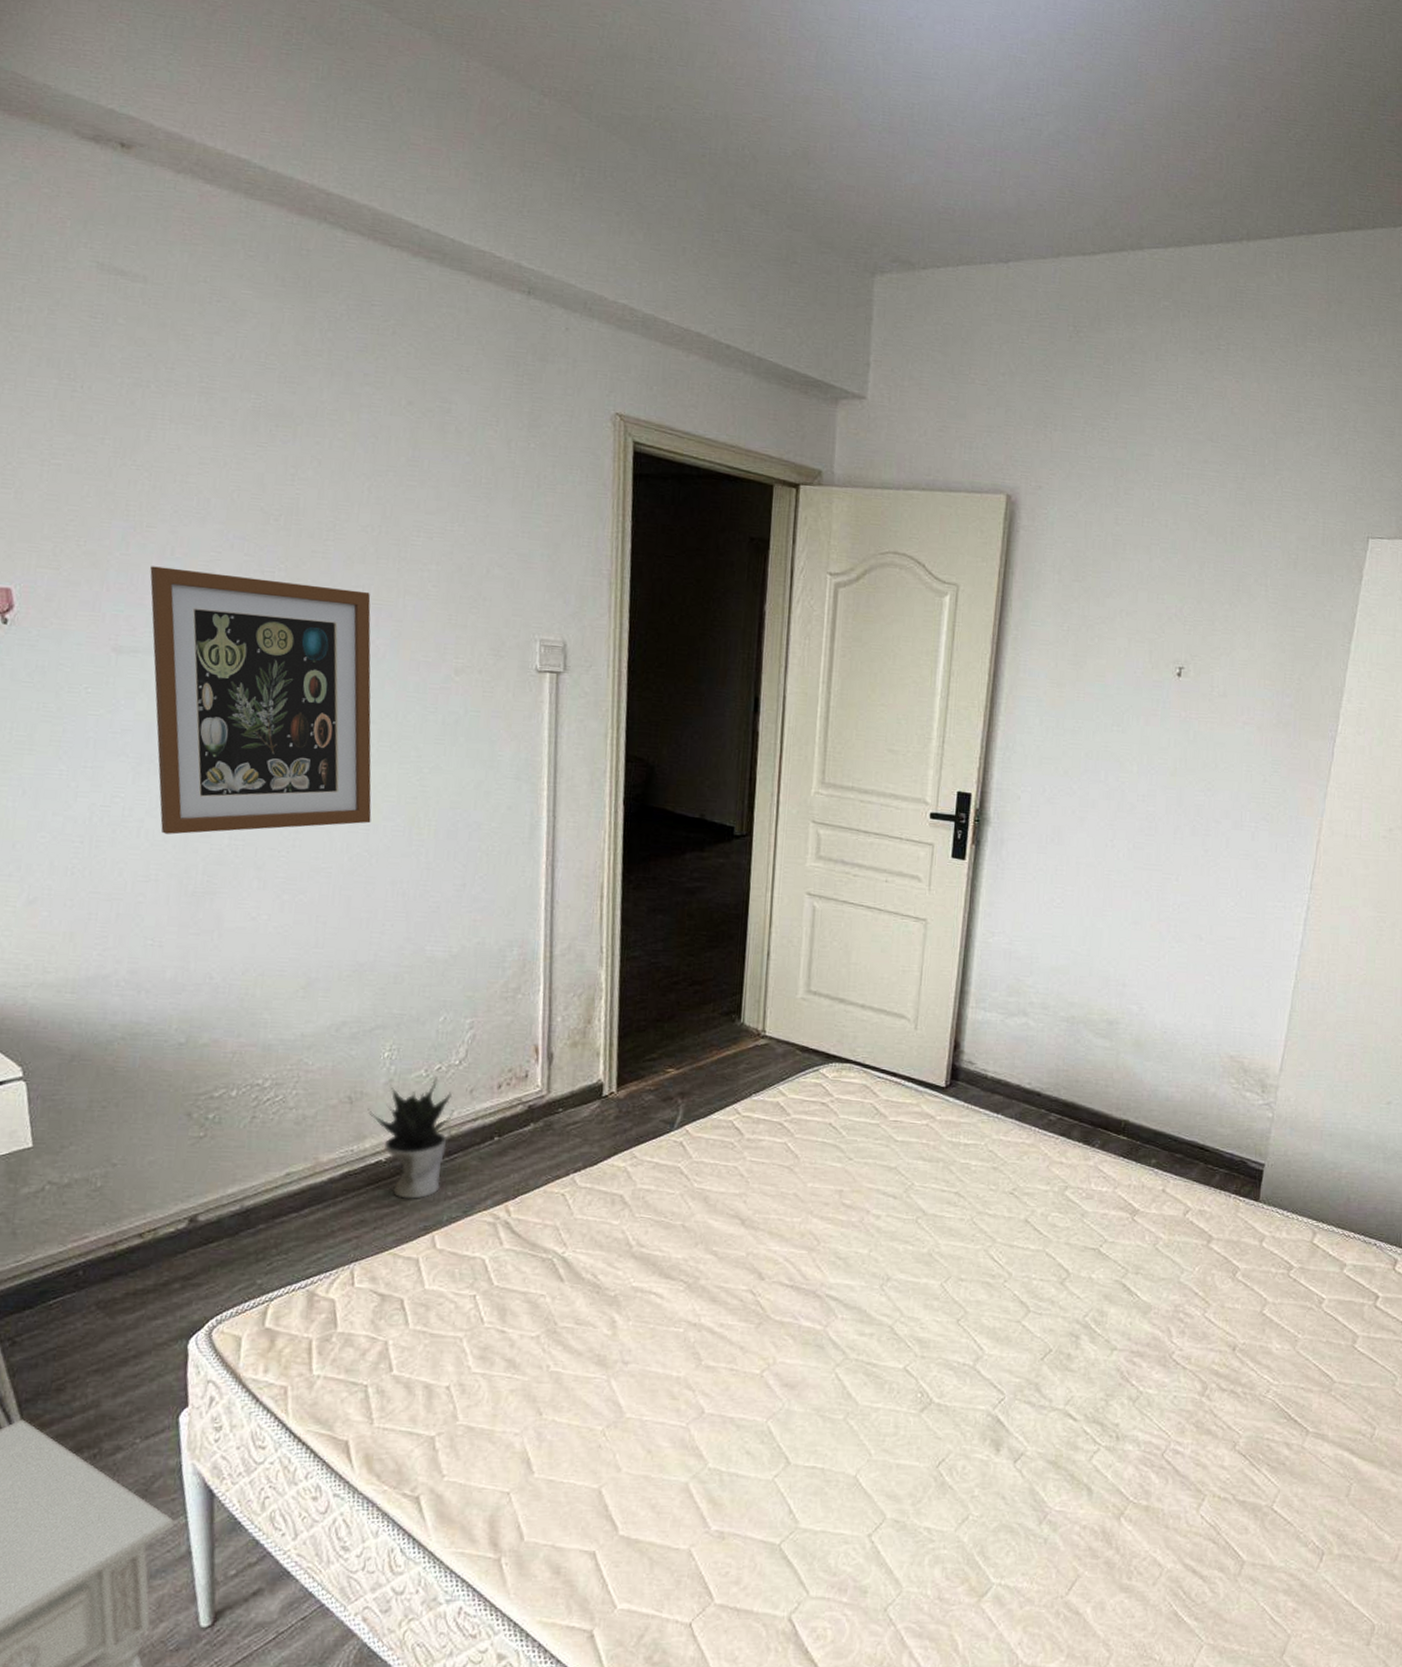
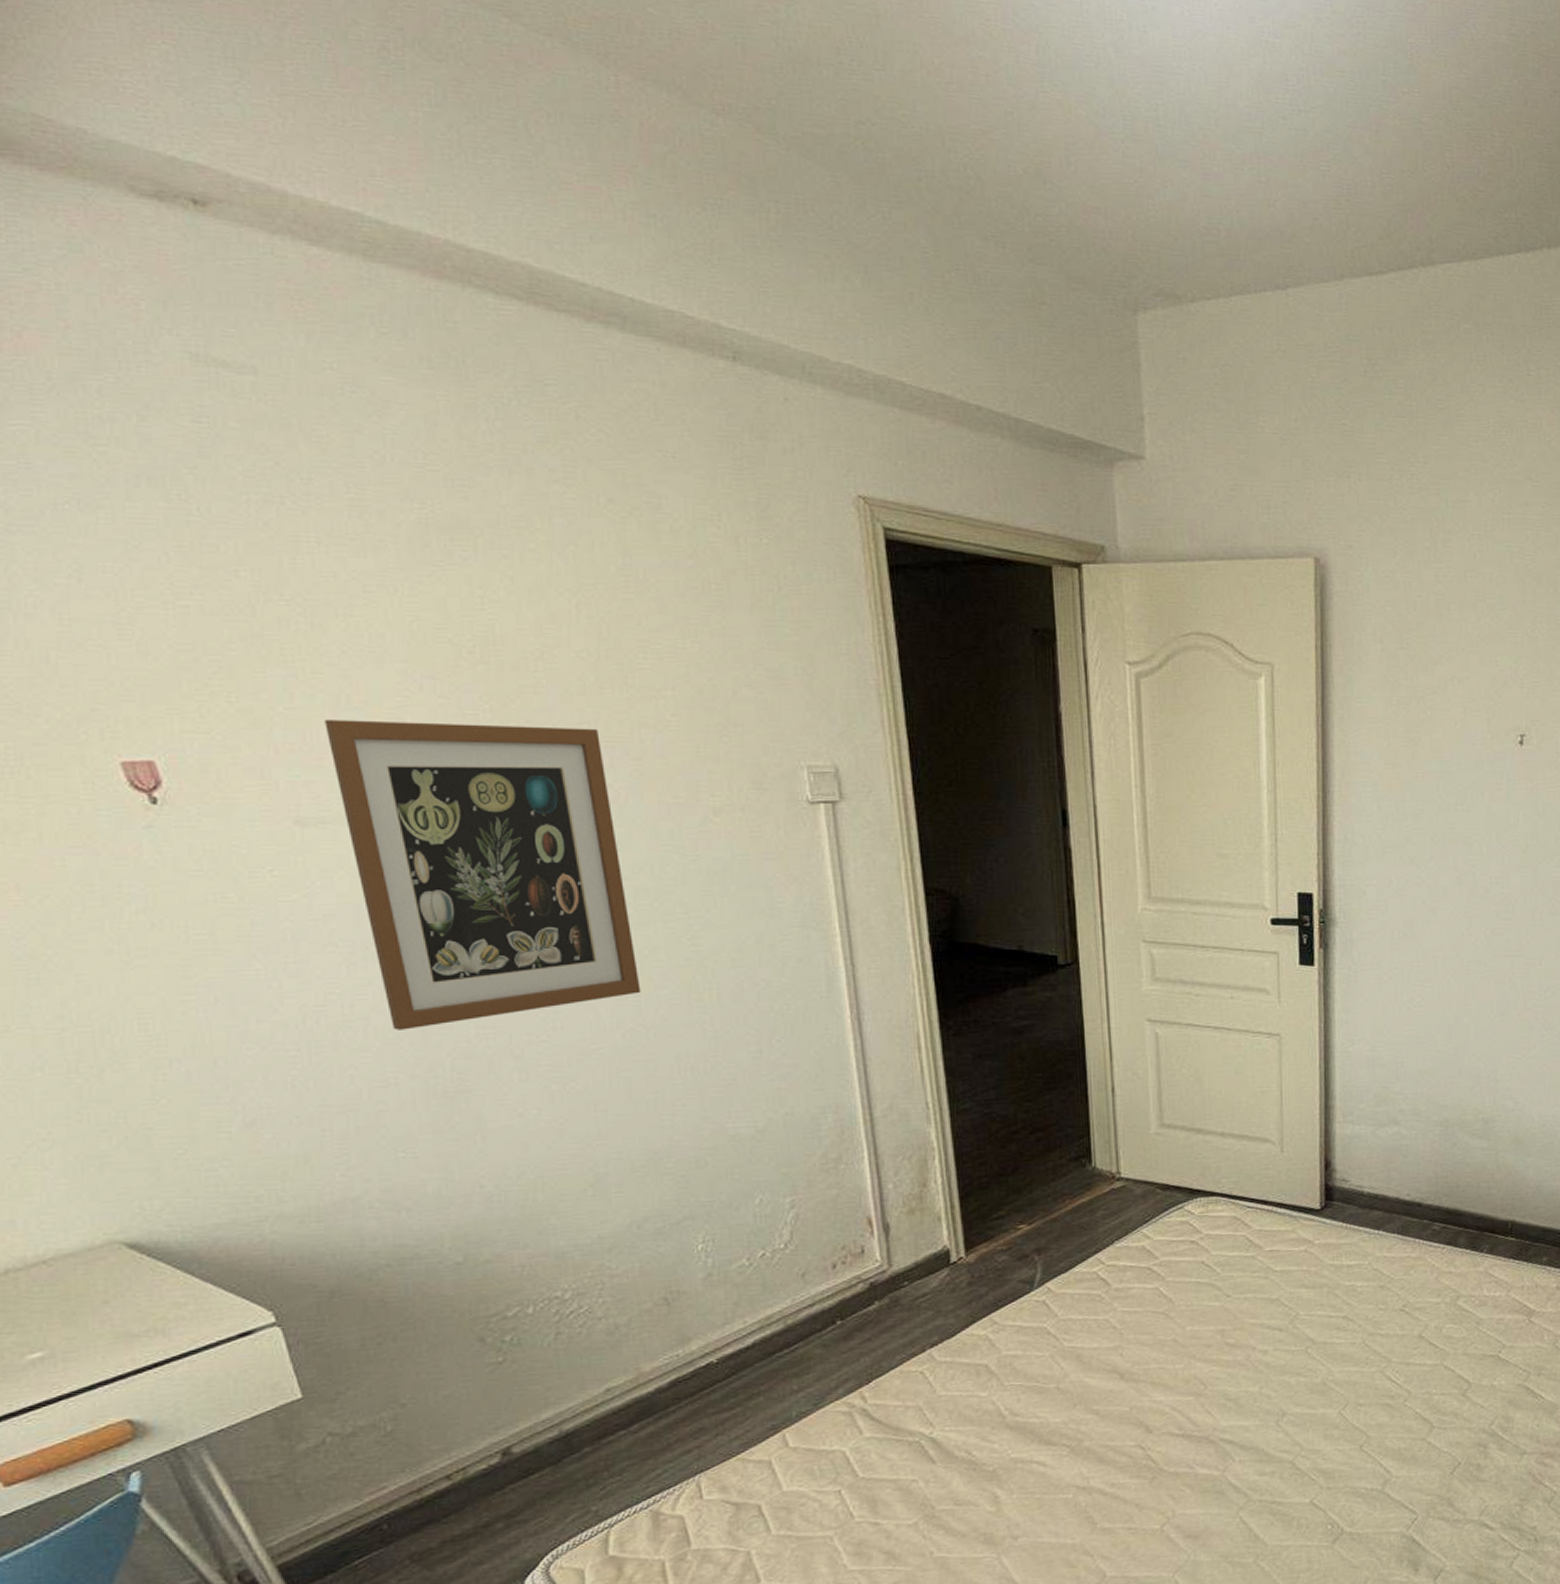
potted plant: present [367,1077,454,1199] -> none [688,1264,787,1400]

